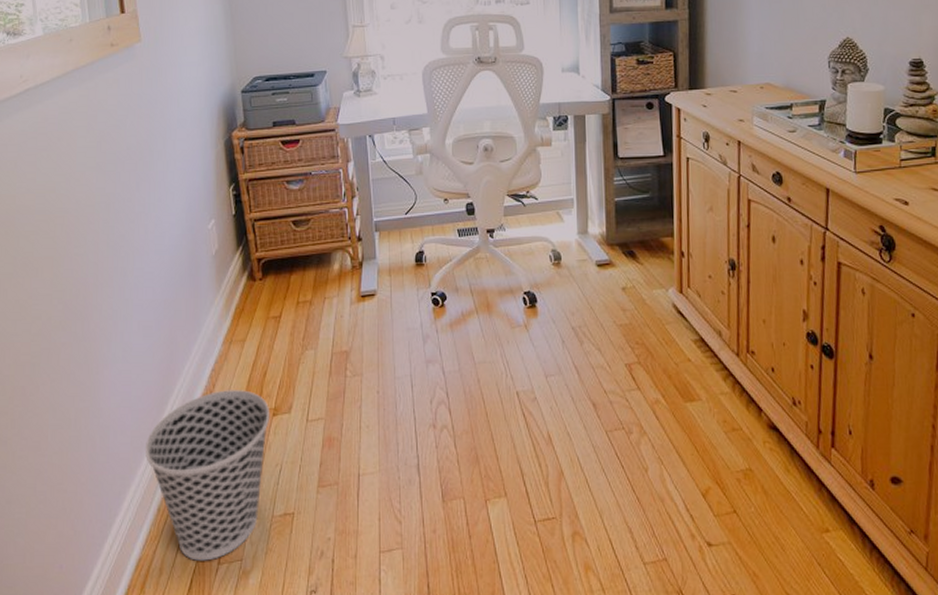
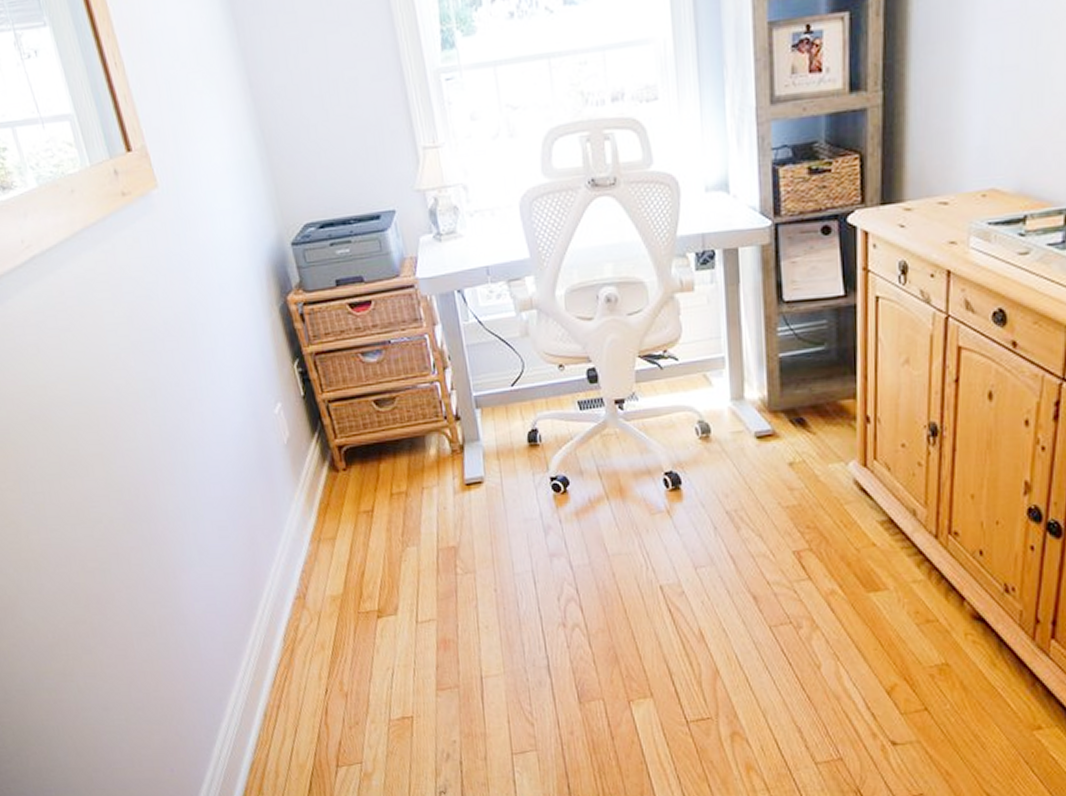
wastebasket: present [144,390,270,561] -> none [240,592,375,764]

